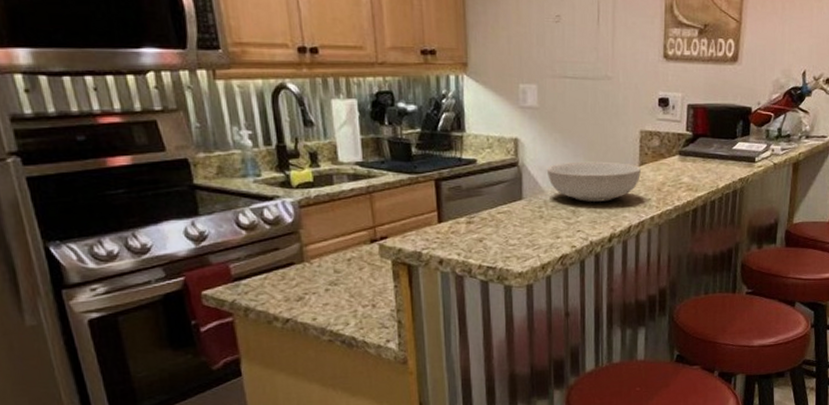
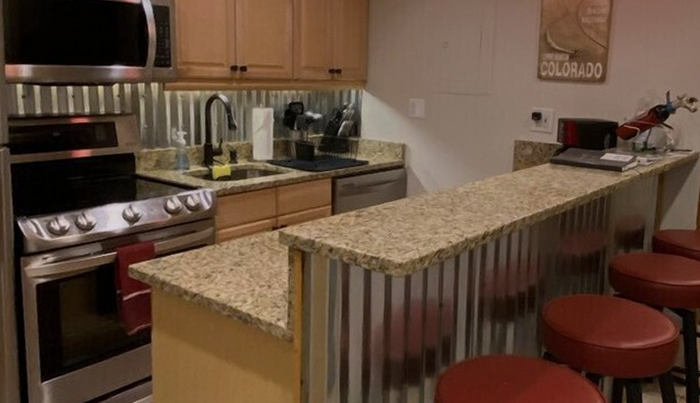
serving bowl: present [546,161,641,202] -> none [429,166,514,202]

